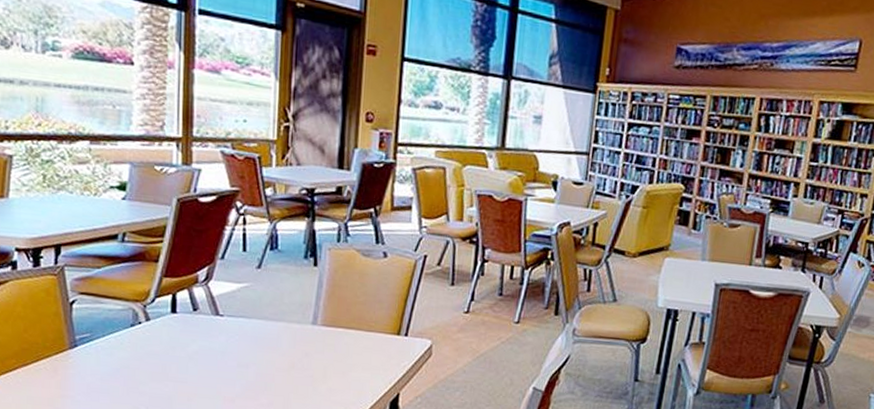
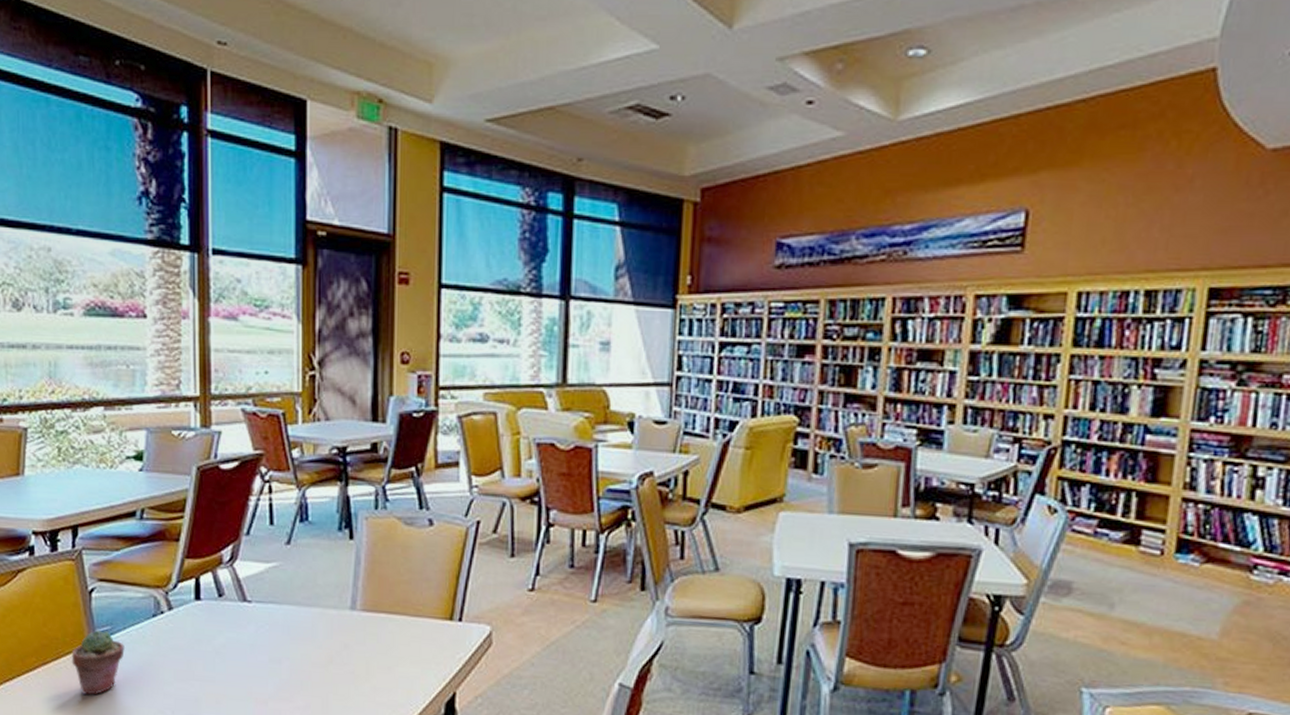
potted succulent: none [51,337,103,393] -> present [71,630,125,696]

